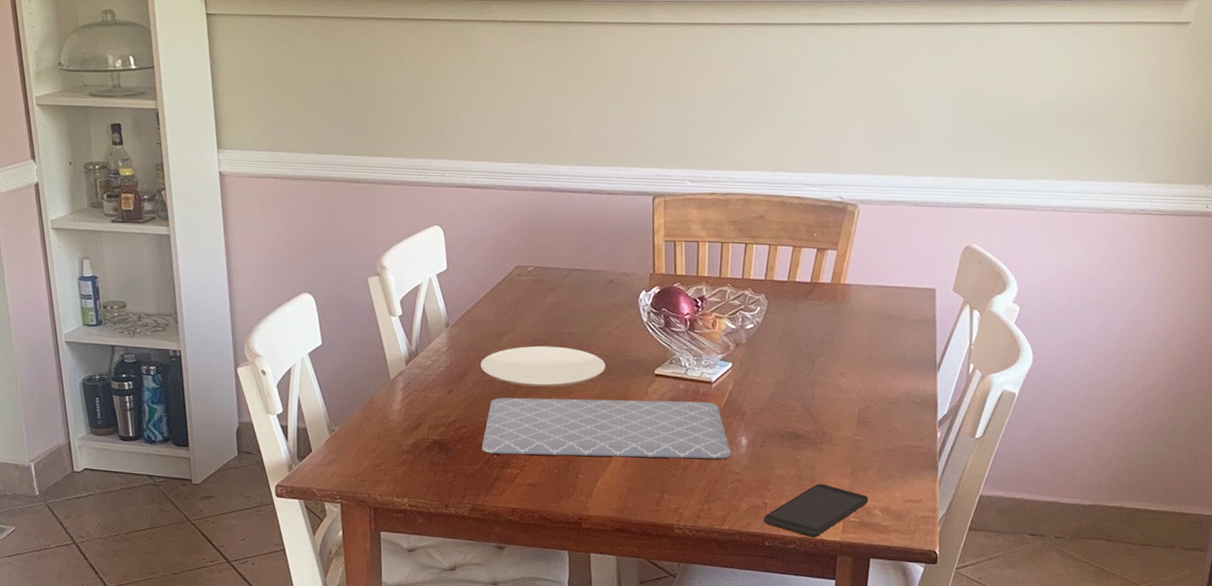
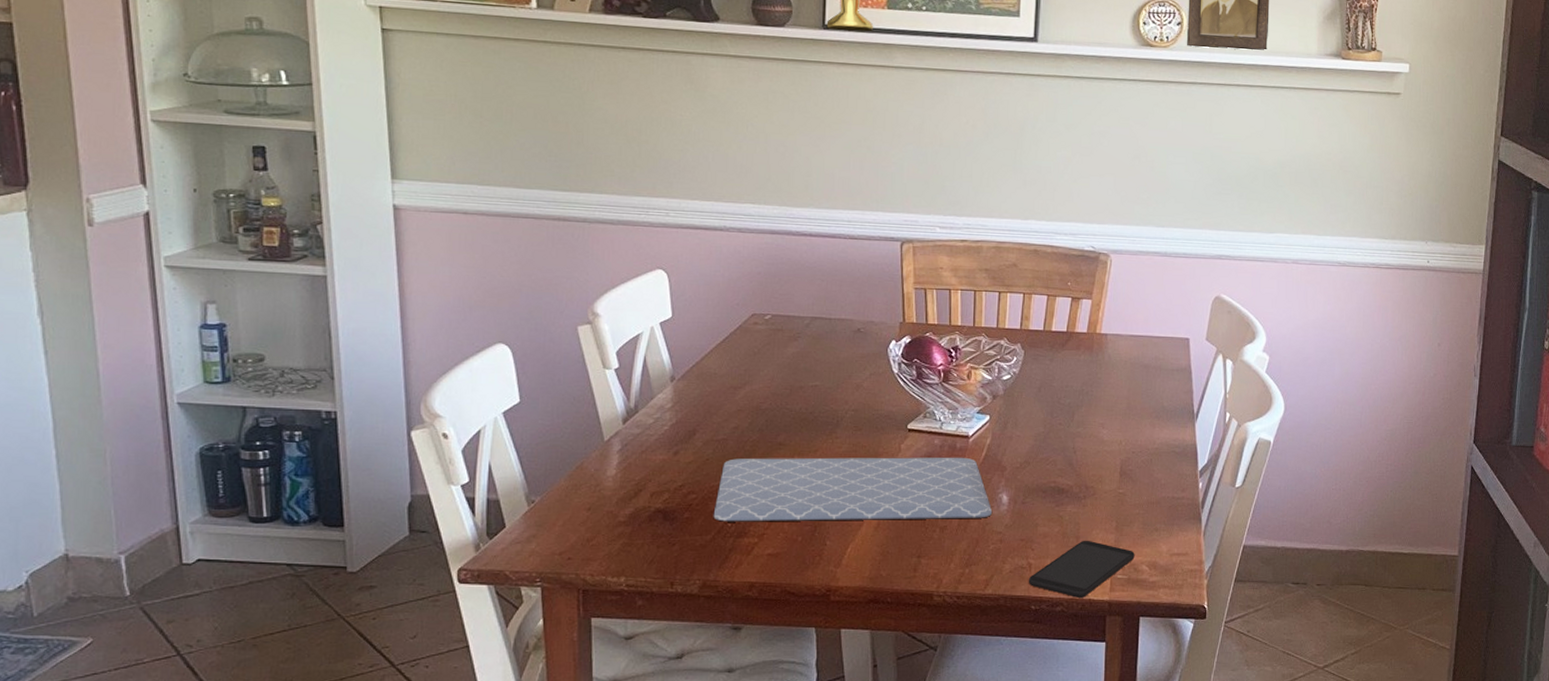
plate: present [481,345,605,387] -> none [712,400,853,445]

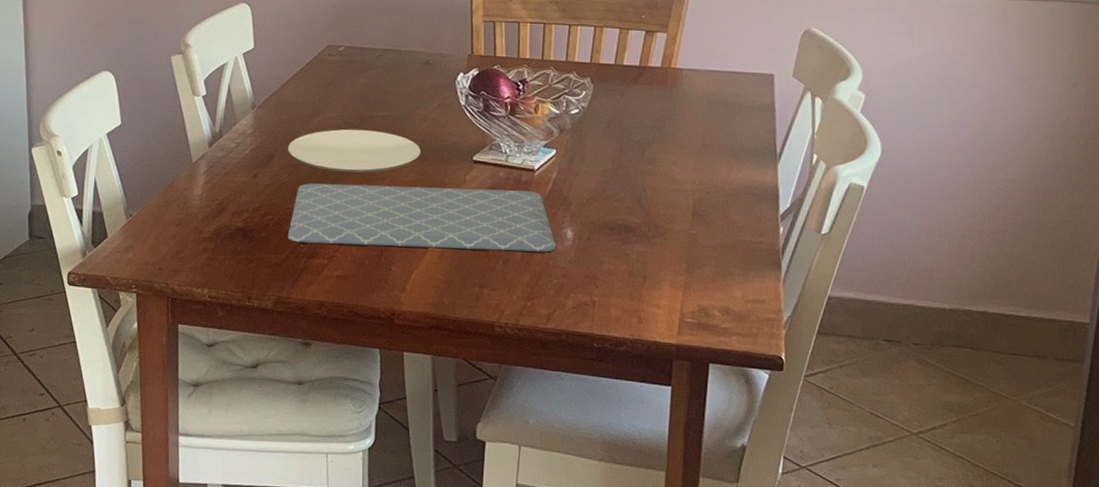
plate: none [712,400,853,445] -> present [288,129,421,173]
mobile phone: present [1028,540,1135,598] -> none [591,280,706,339]

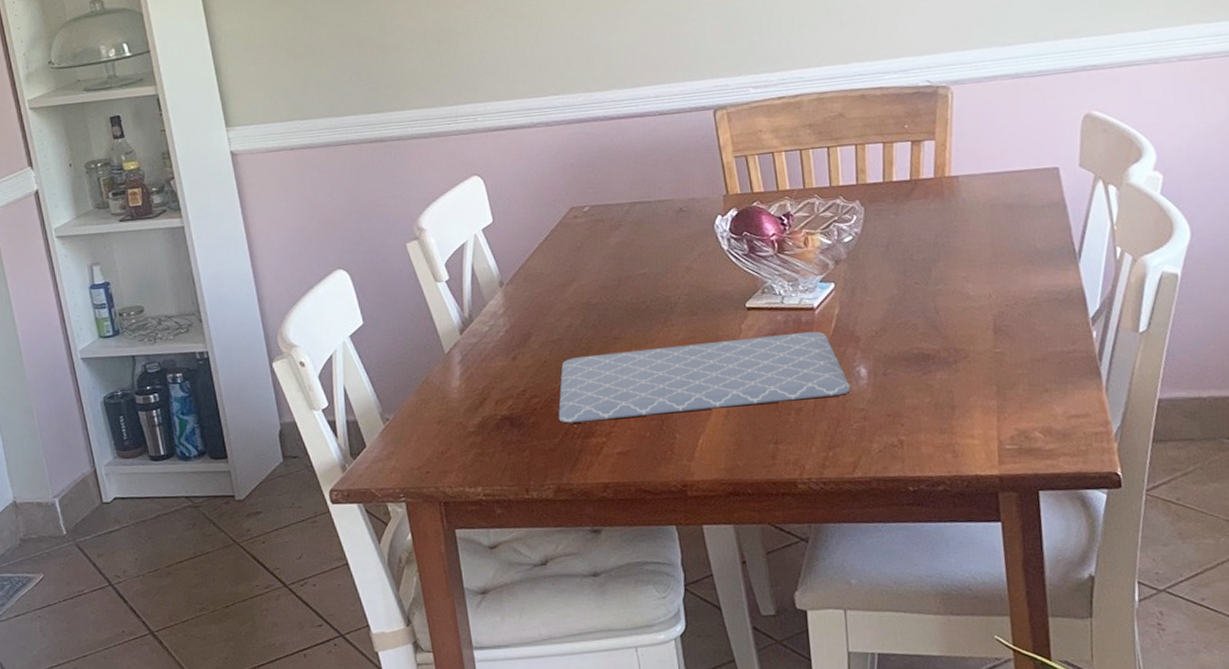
plate: present [288,129,421,173] -> none [544,291,688,341]

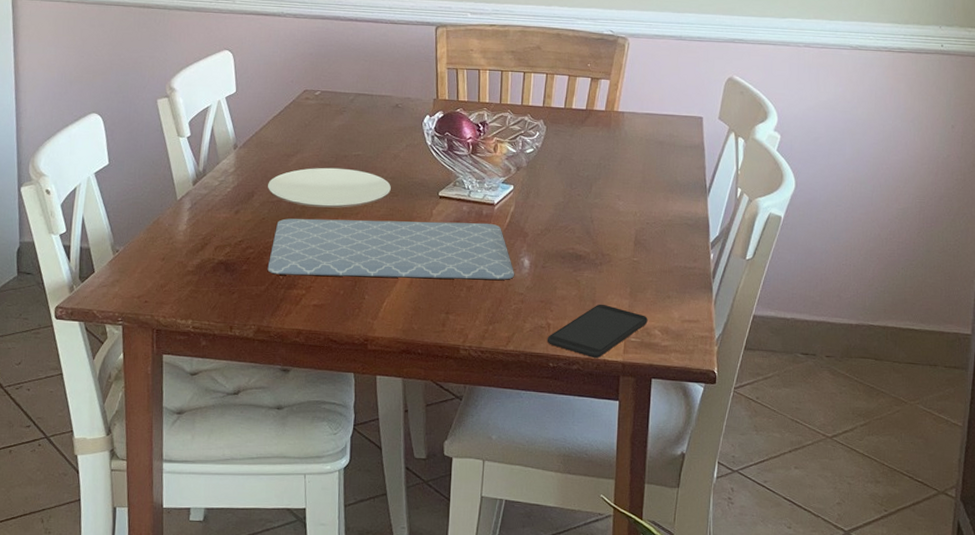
plate: none [544,291,688,341] -> present [268,167,391,208]
mobile phone: none [901,409,1024,474] -> present [547,304,648,358]

